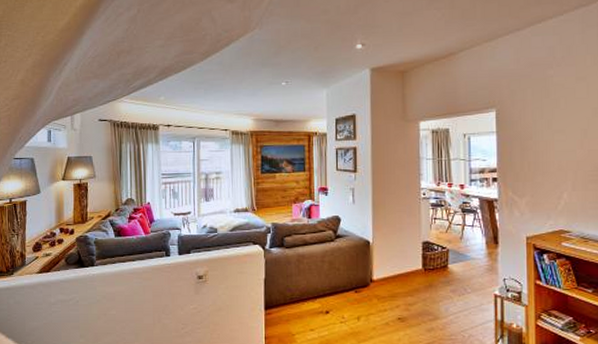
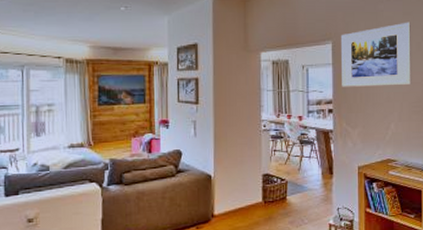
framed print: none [505,87,588,155] -> present [340,22,412,87]

